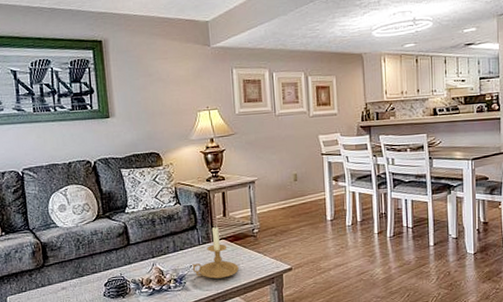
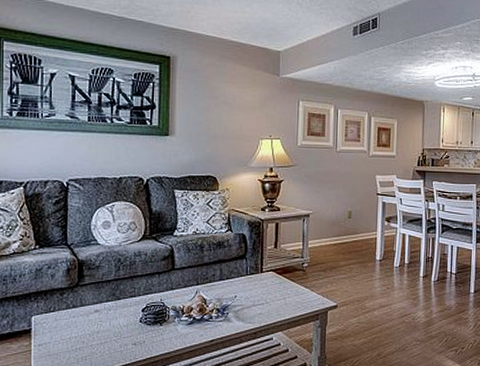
candle holder: present [192,225,239,279] -> none [237,256,284,311]

